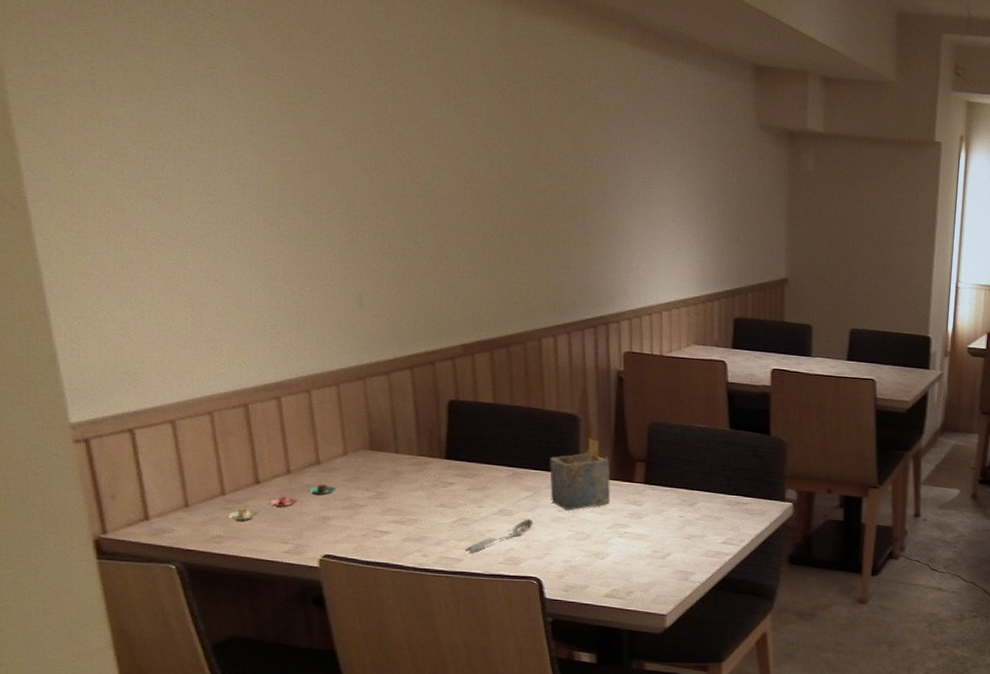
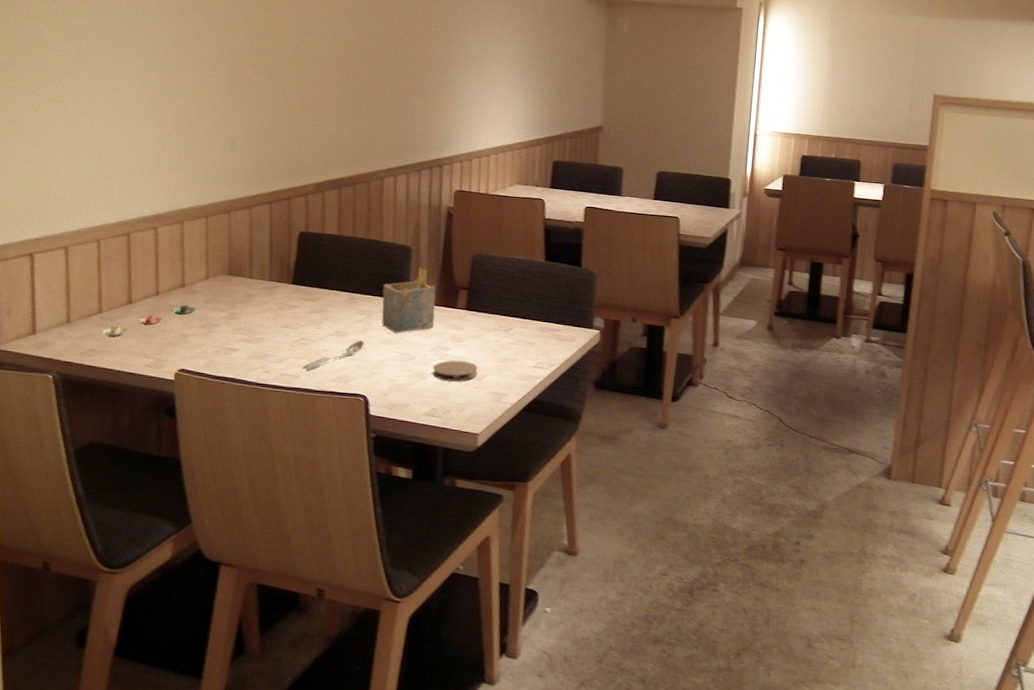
coaster: none [611,538,661,561] -> present [432,360,478,382]

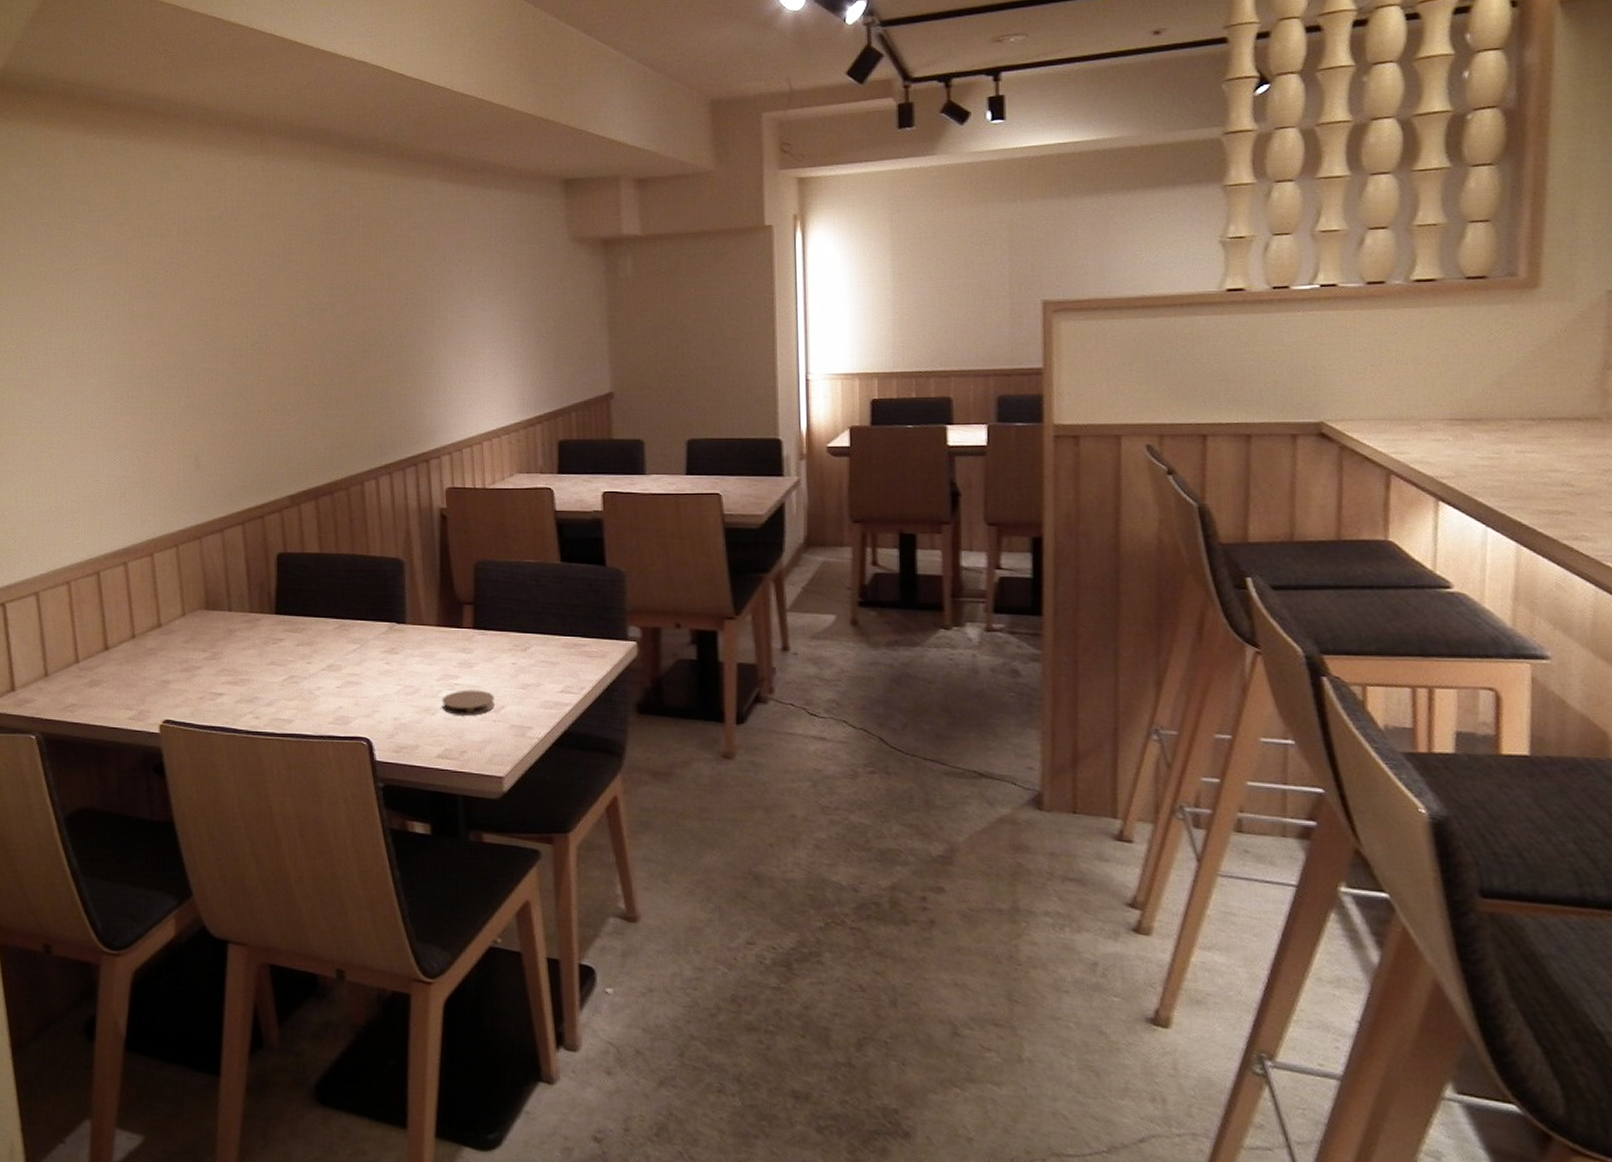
plate: present [102,305,198,336] -> none [81,647,177,688]
spoon: present [302,340,365,370] -> none [295,674,361,713]
napkin holder: present [381,267,436,334] -> none [376,583,439,663]

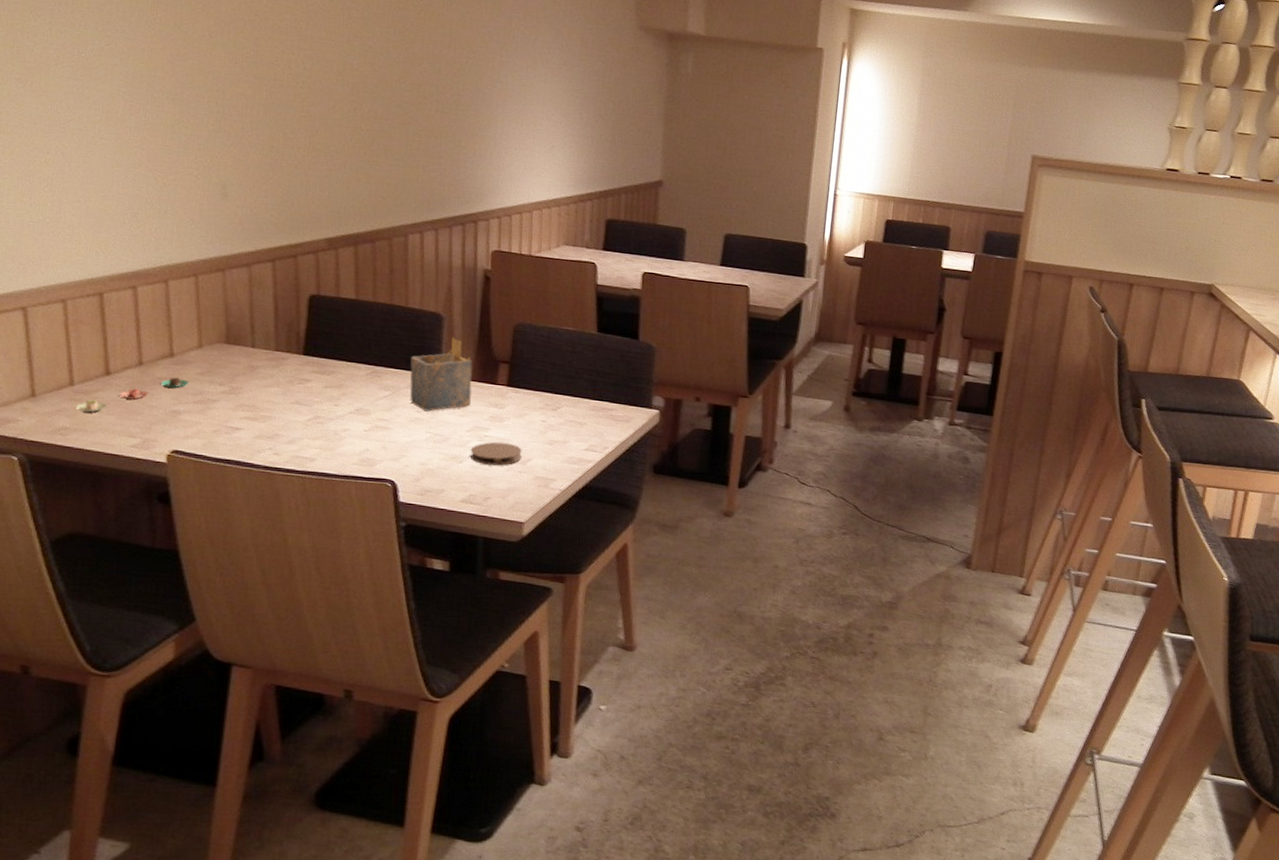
plate: none [81,647,177,688] -> present [76,377,191,413]
napkin holder: none [376,583,439,663] -> present [410,338,473,412]

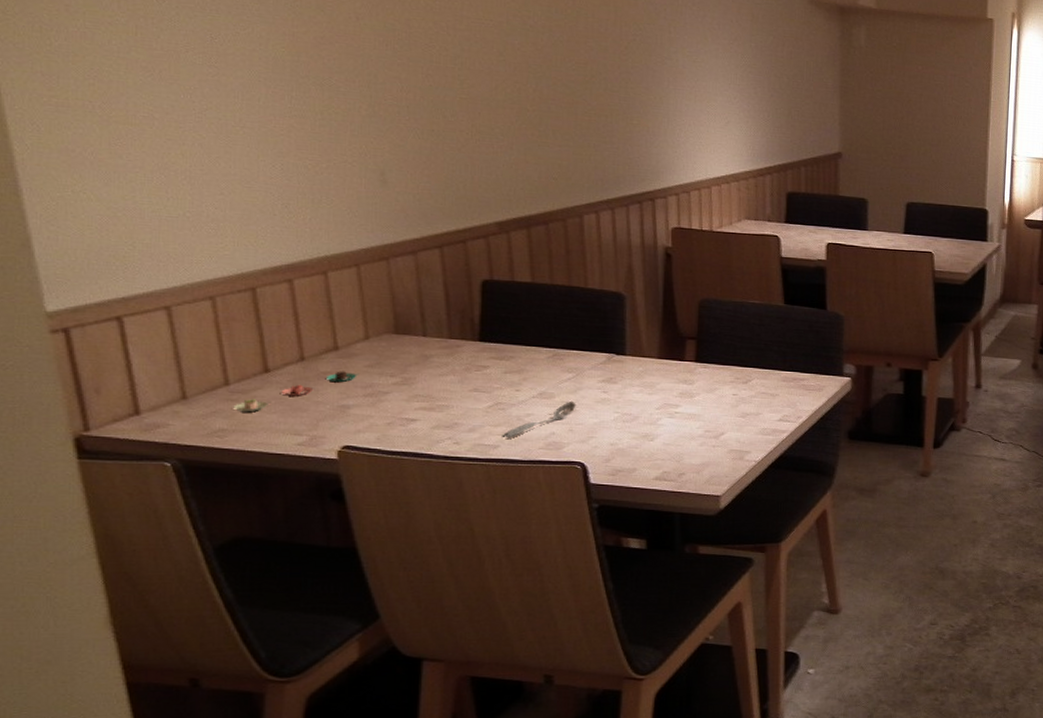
spoon: none [318,419,391,452] -> present [502,402,576,438]
napkin holder: present [410,338,473,412] -> none [593,316,660,392]
coaster: present [469,441,522,466] -> none [661,417,714,441]

